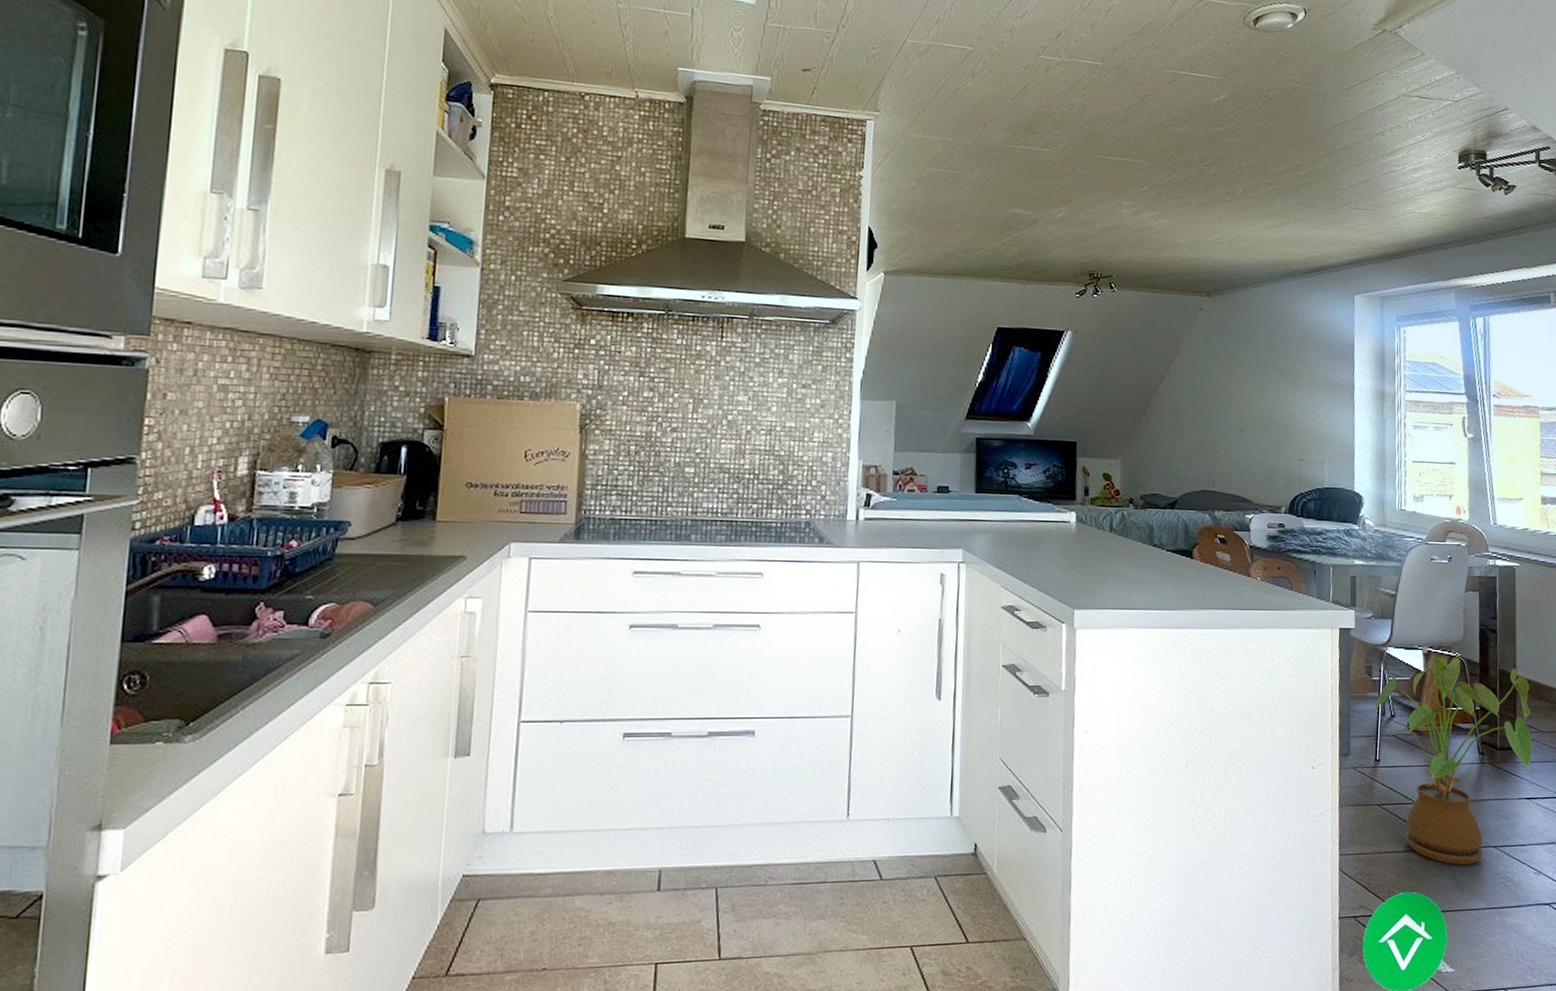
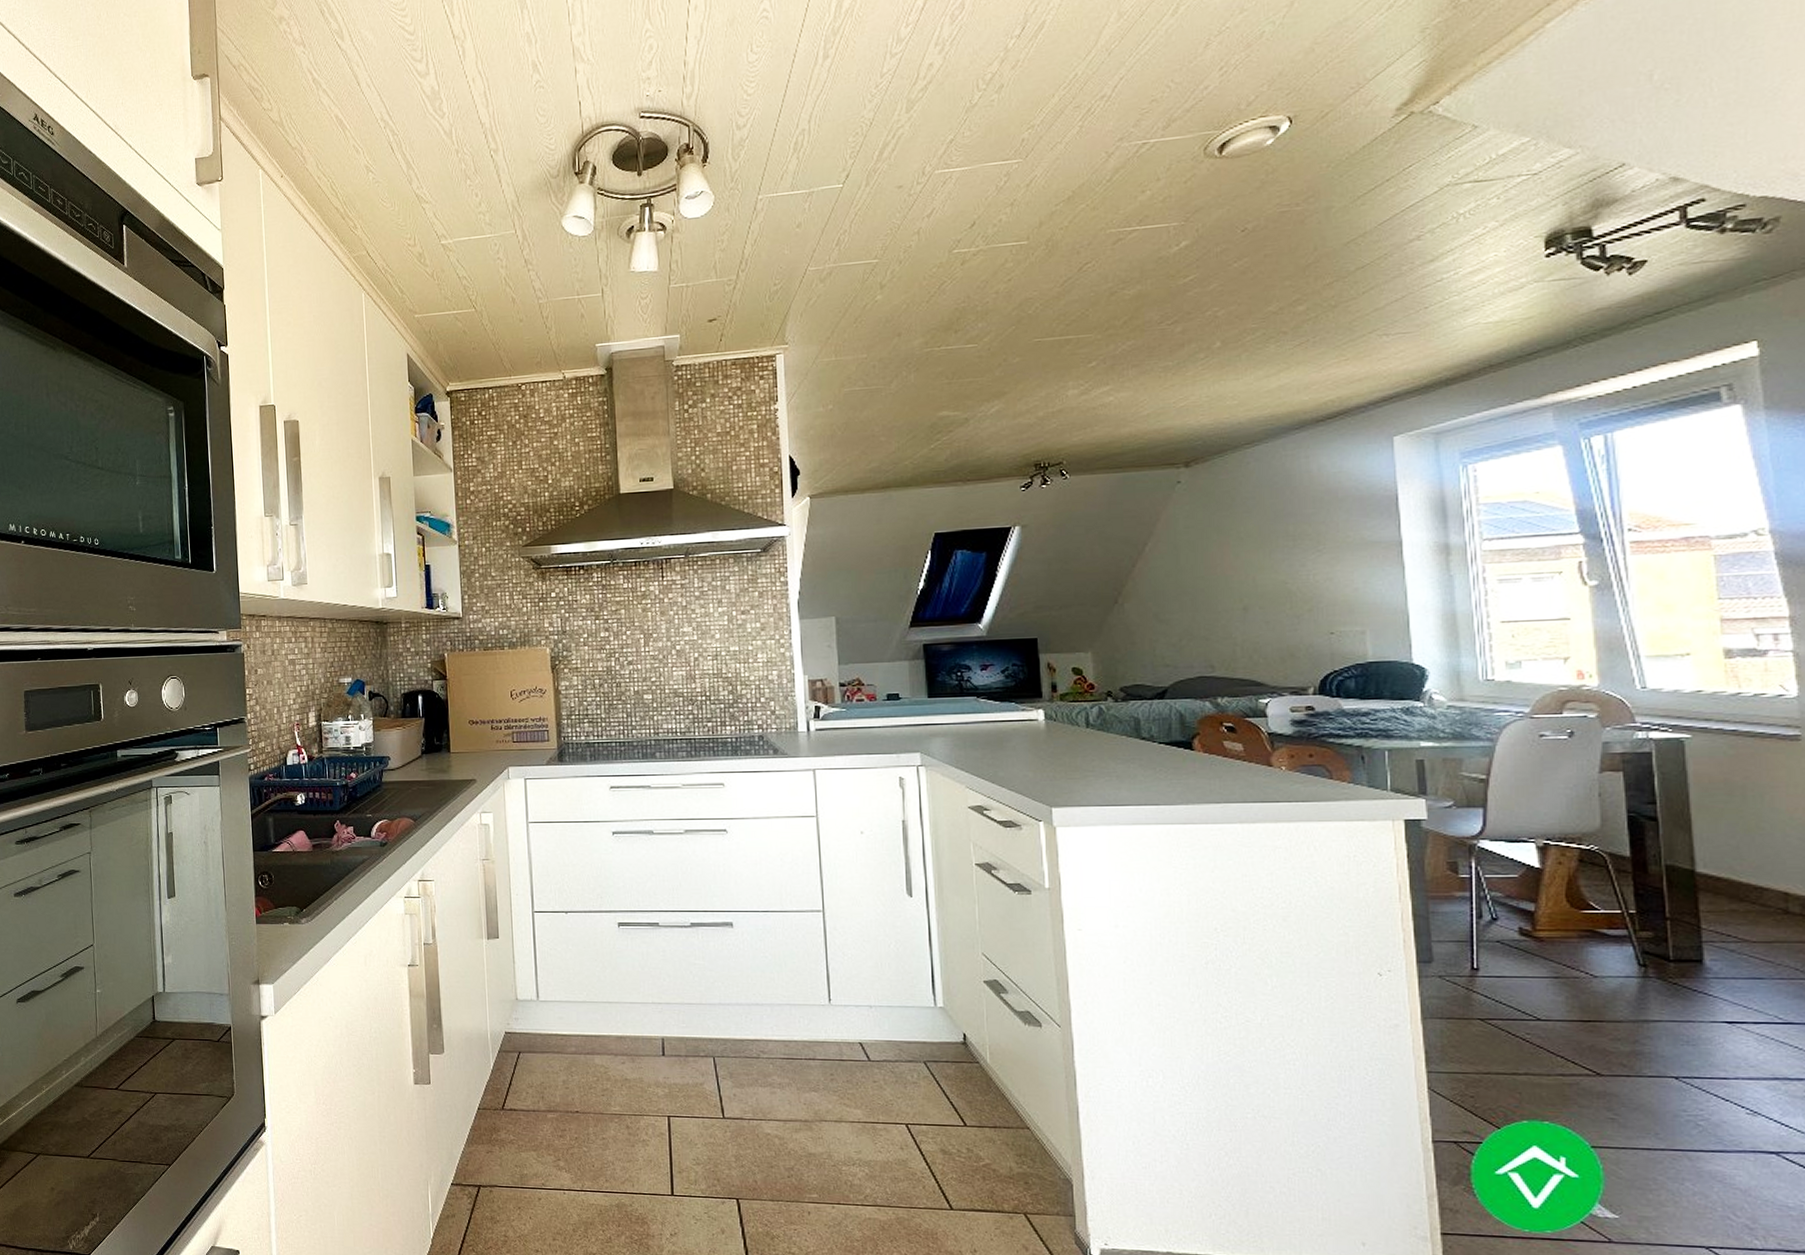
house plant: present [1374,657,1533,865] -> none [1464,850,1733,1096]

